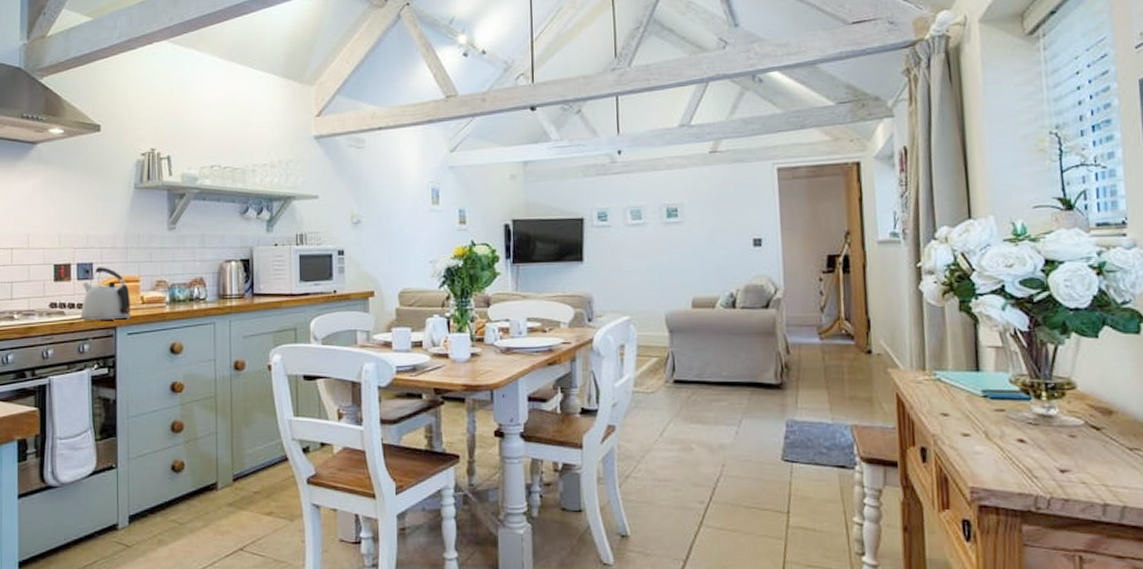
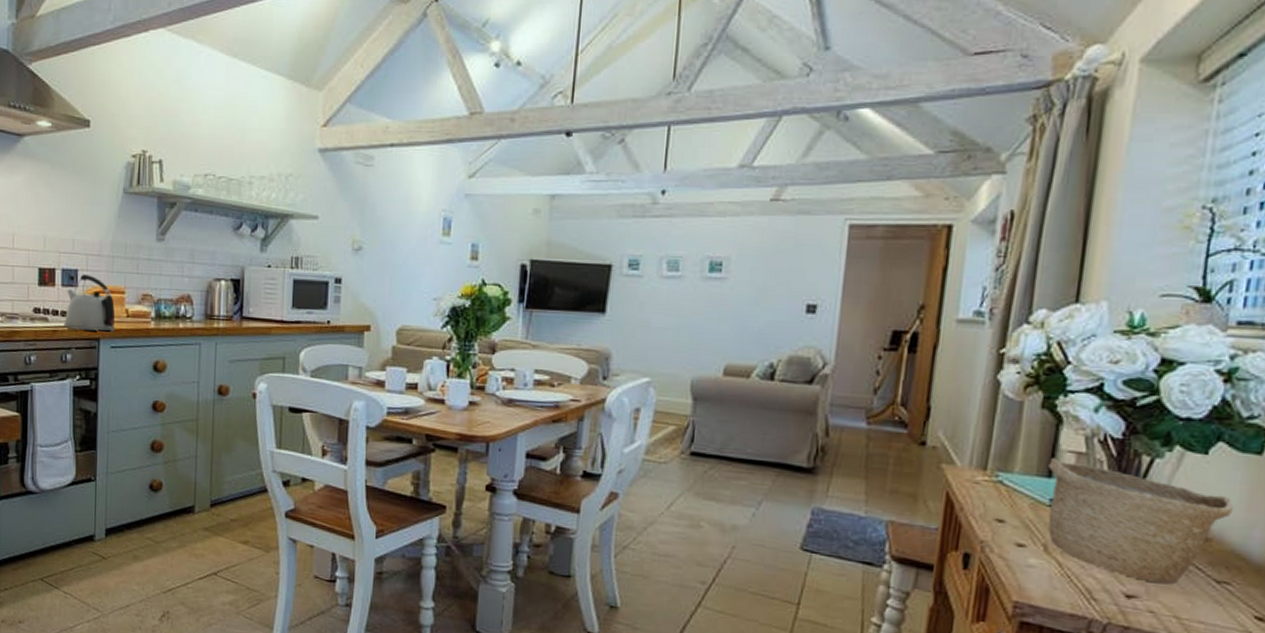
basket: none [974,353,1128,457] -> present [1048,457,1233,584]

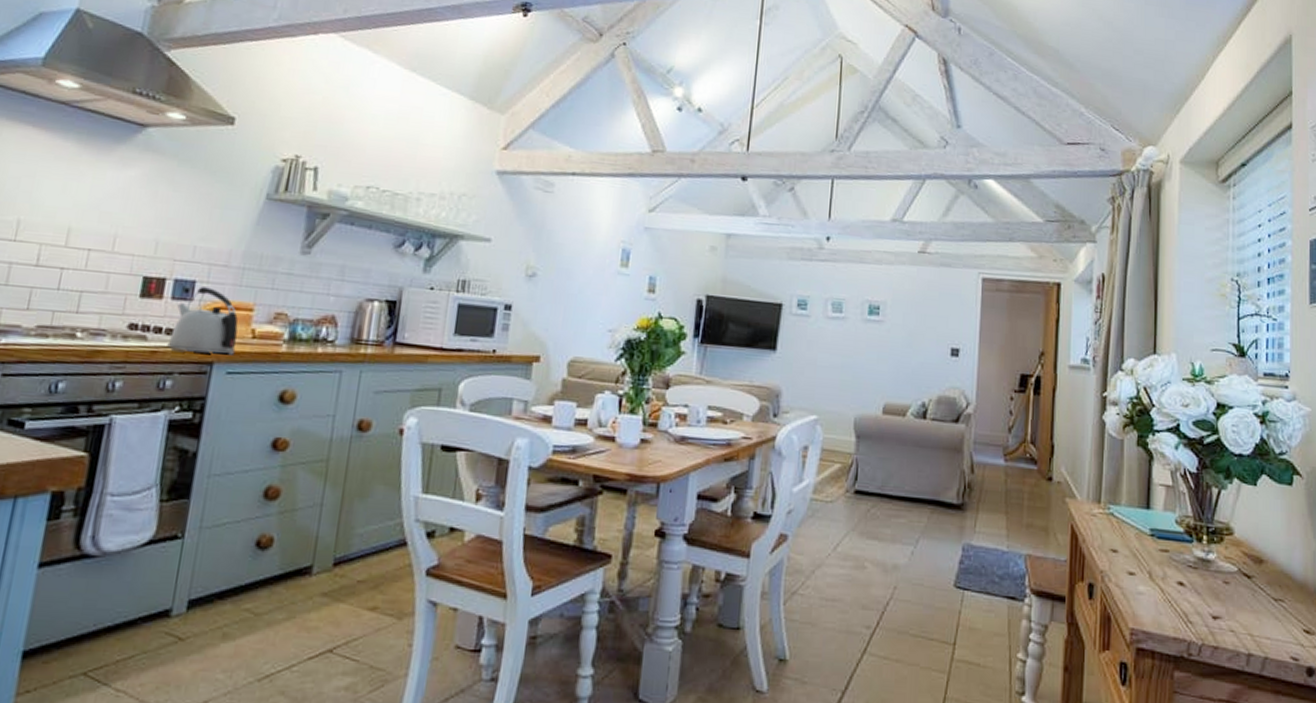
basket: present [1048,457,1233,584] -> none [1146,490,1278,604]

